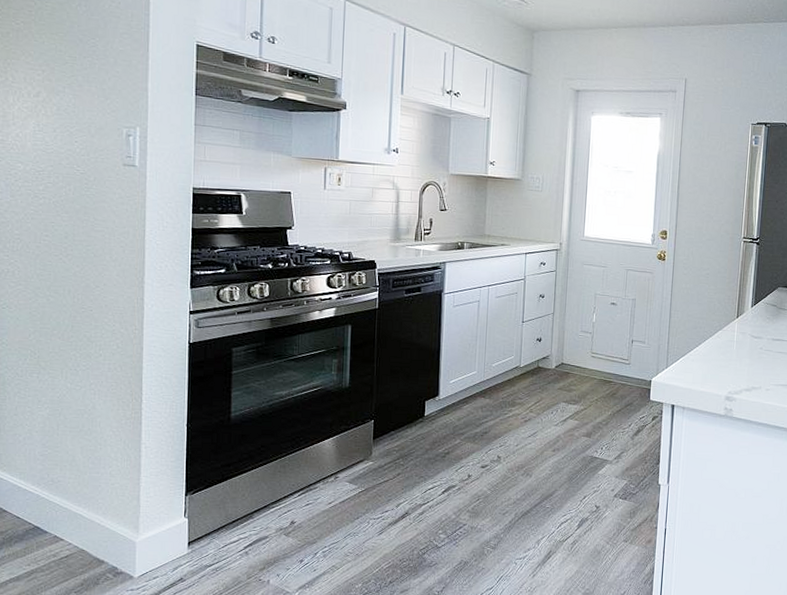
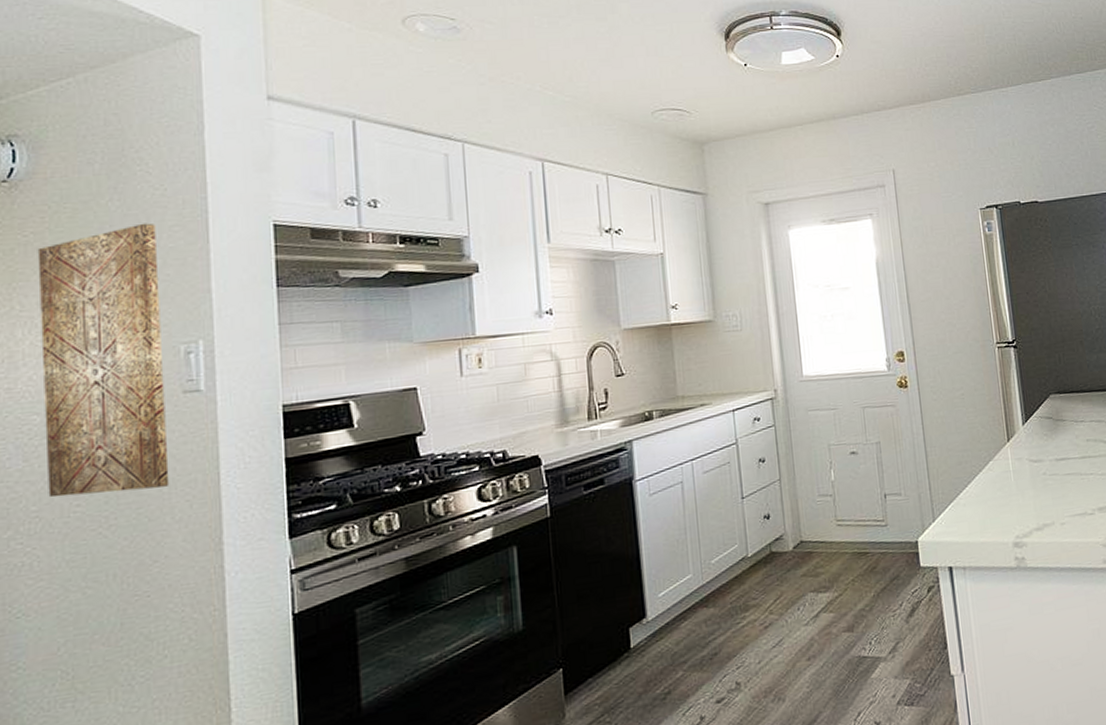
wall art: none [25,27,111,233] -> present [37,223,170,498]

